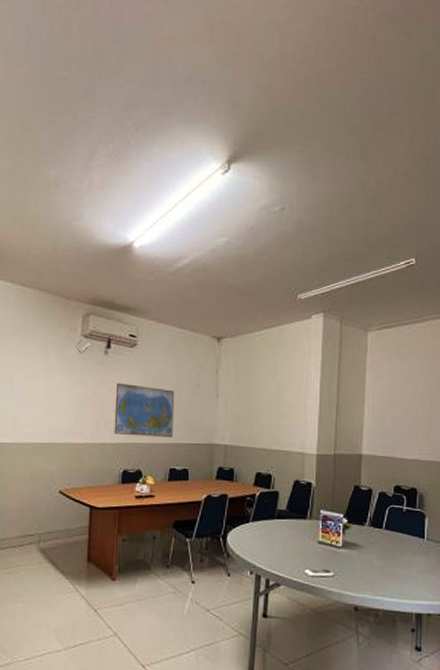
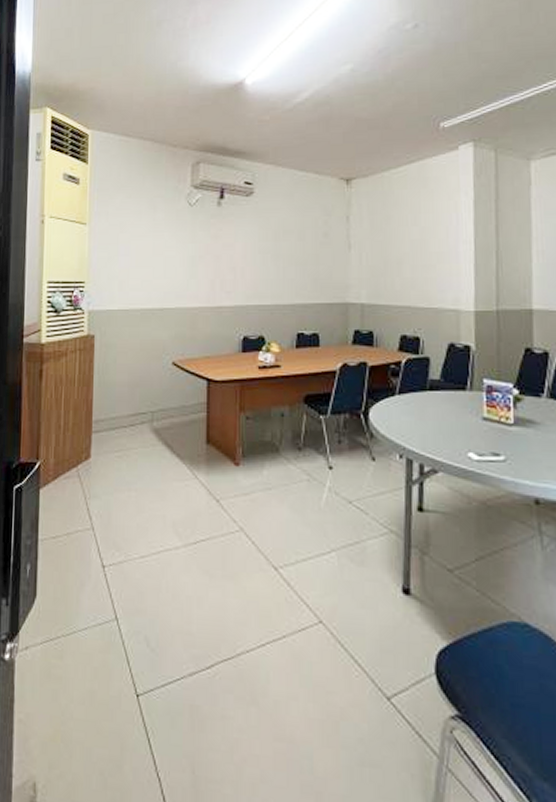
world map: present [114,382,175,437] -> none [231,237,300,297]

